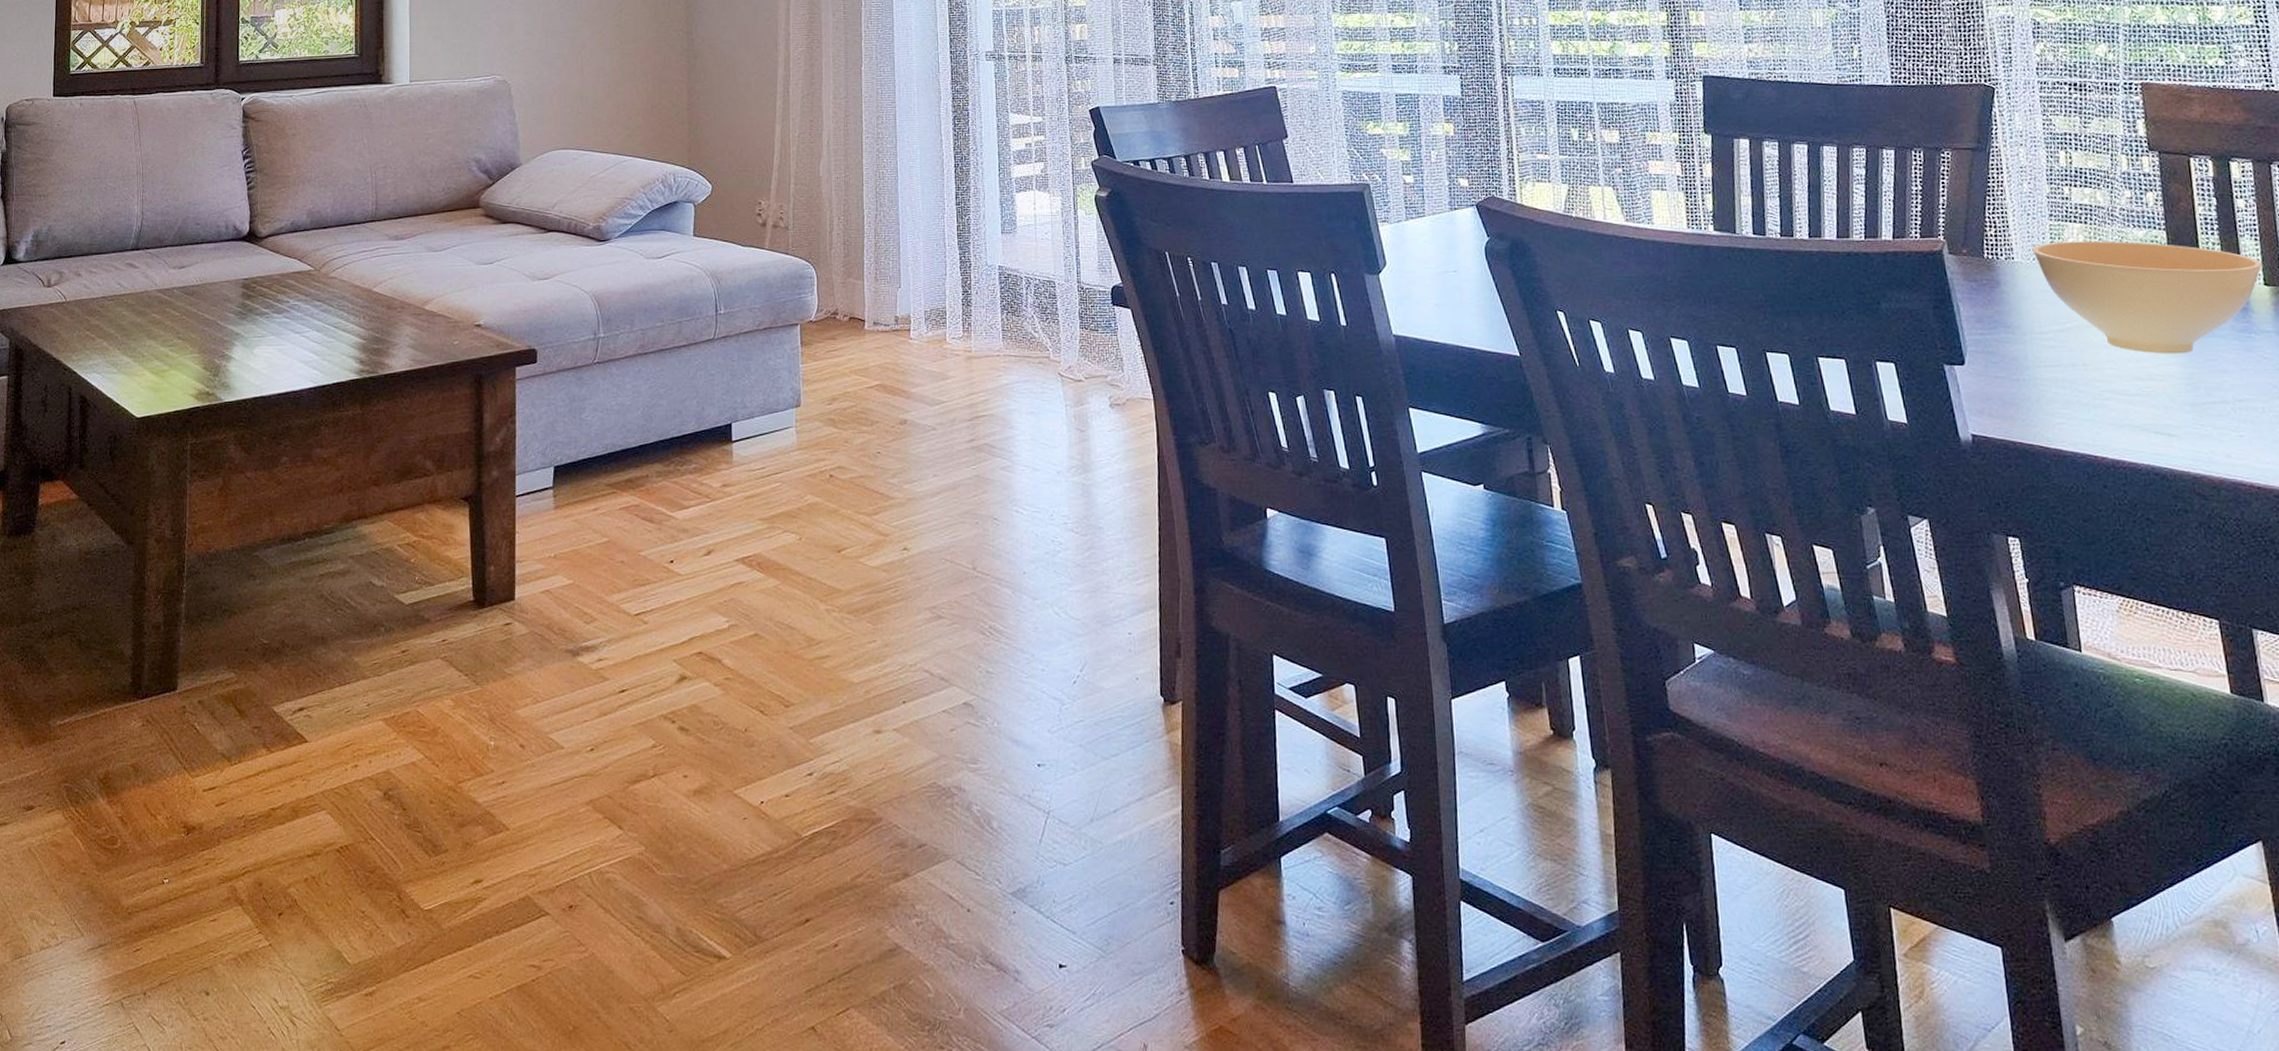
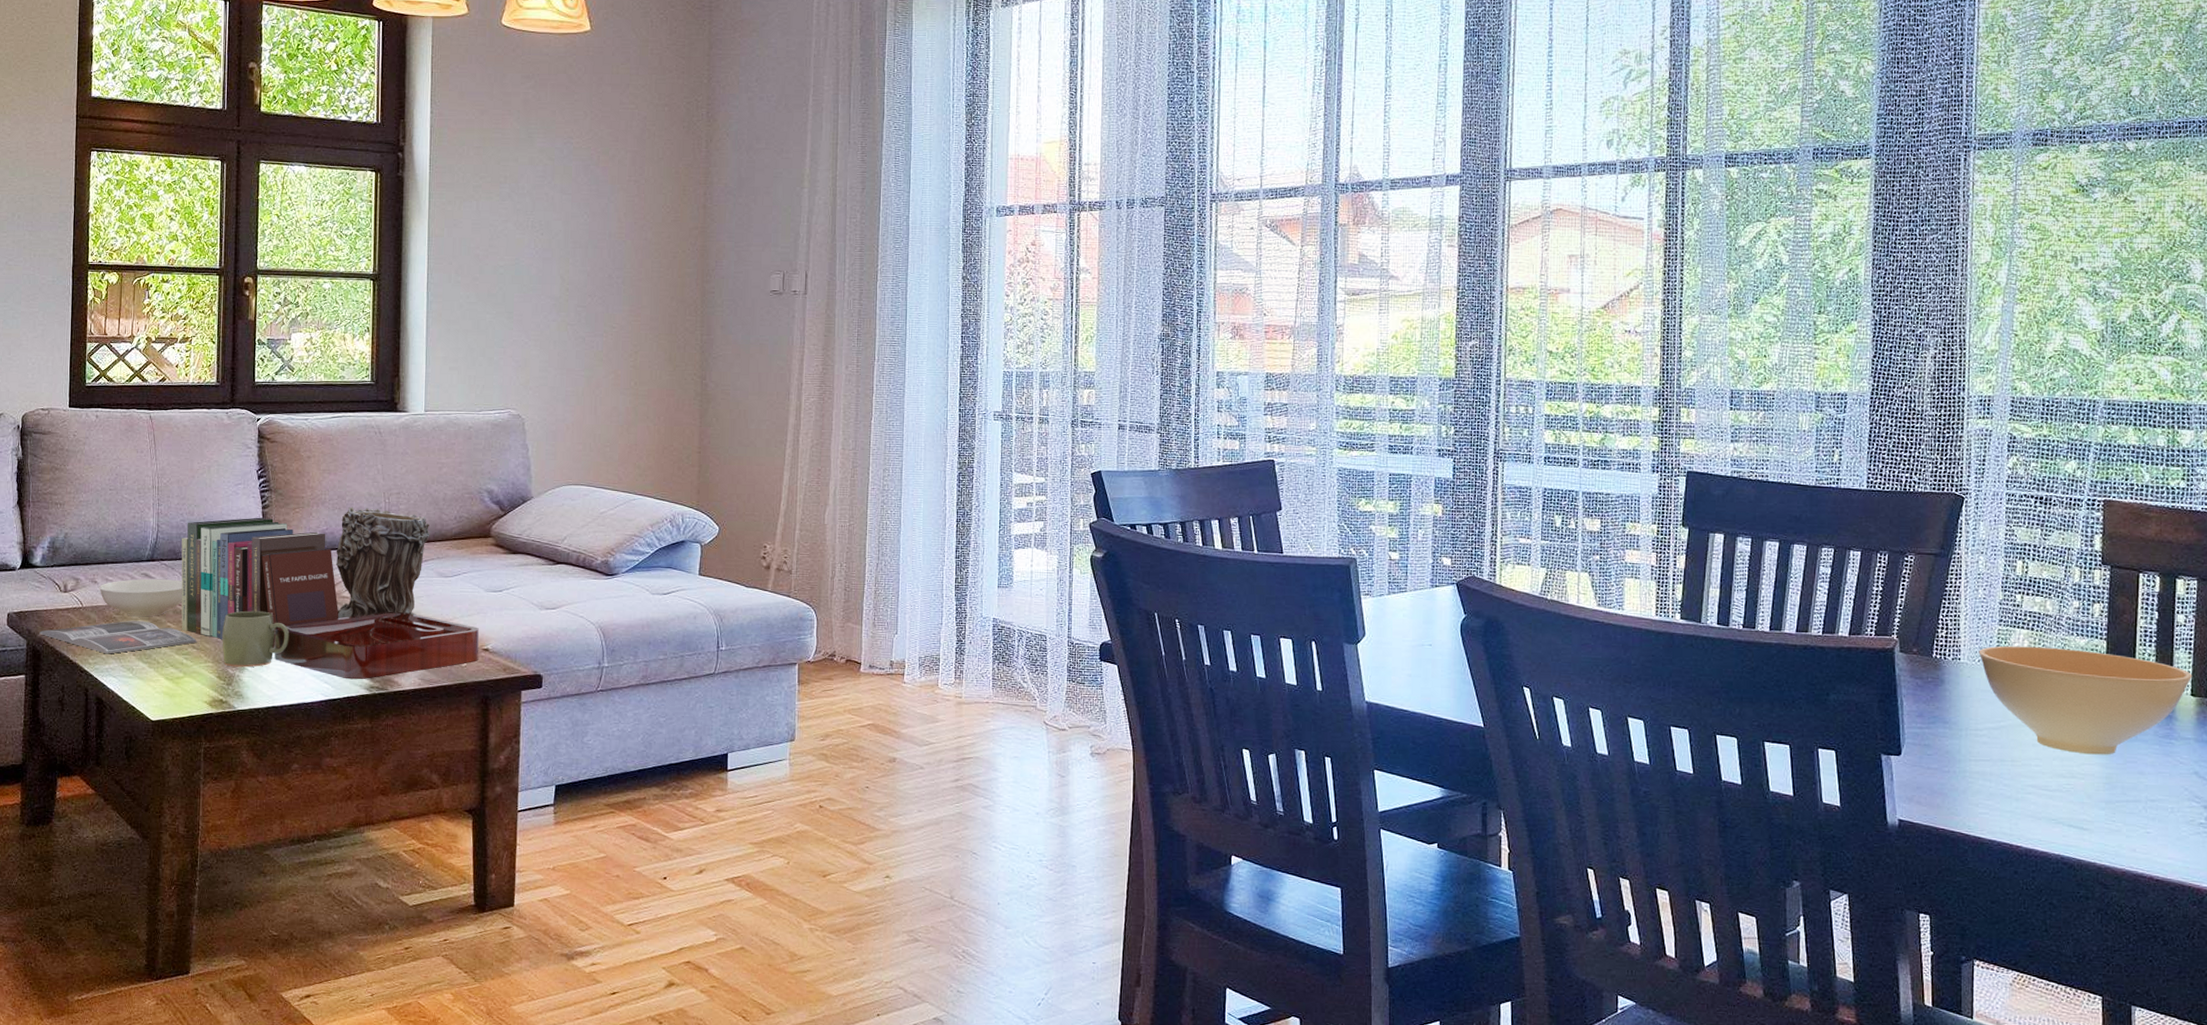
magazine: none [22,312,182,350] -> present [39,620,197,654]
bowl: none [82,268,168,309] -> present [98,578,183,617]
books: none [166,199,327,335] -> present [181,517,339,648]
mug: none [208,296,277,357] -> present [222,610,290,668]
decorative tray: none [261,289,471,363] -> present [273,611,480,679]
decorative planter: none [322,183,418,300] -> present [335,506,430,619]

